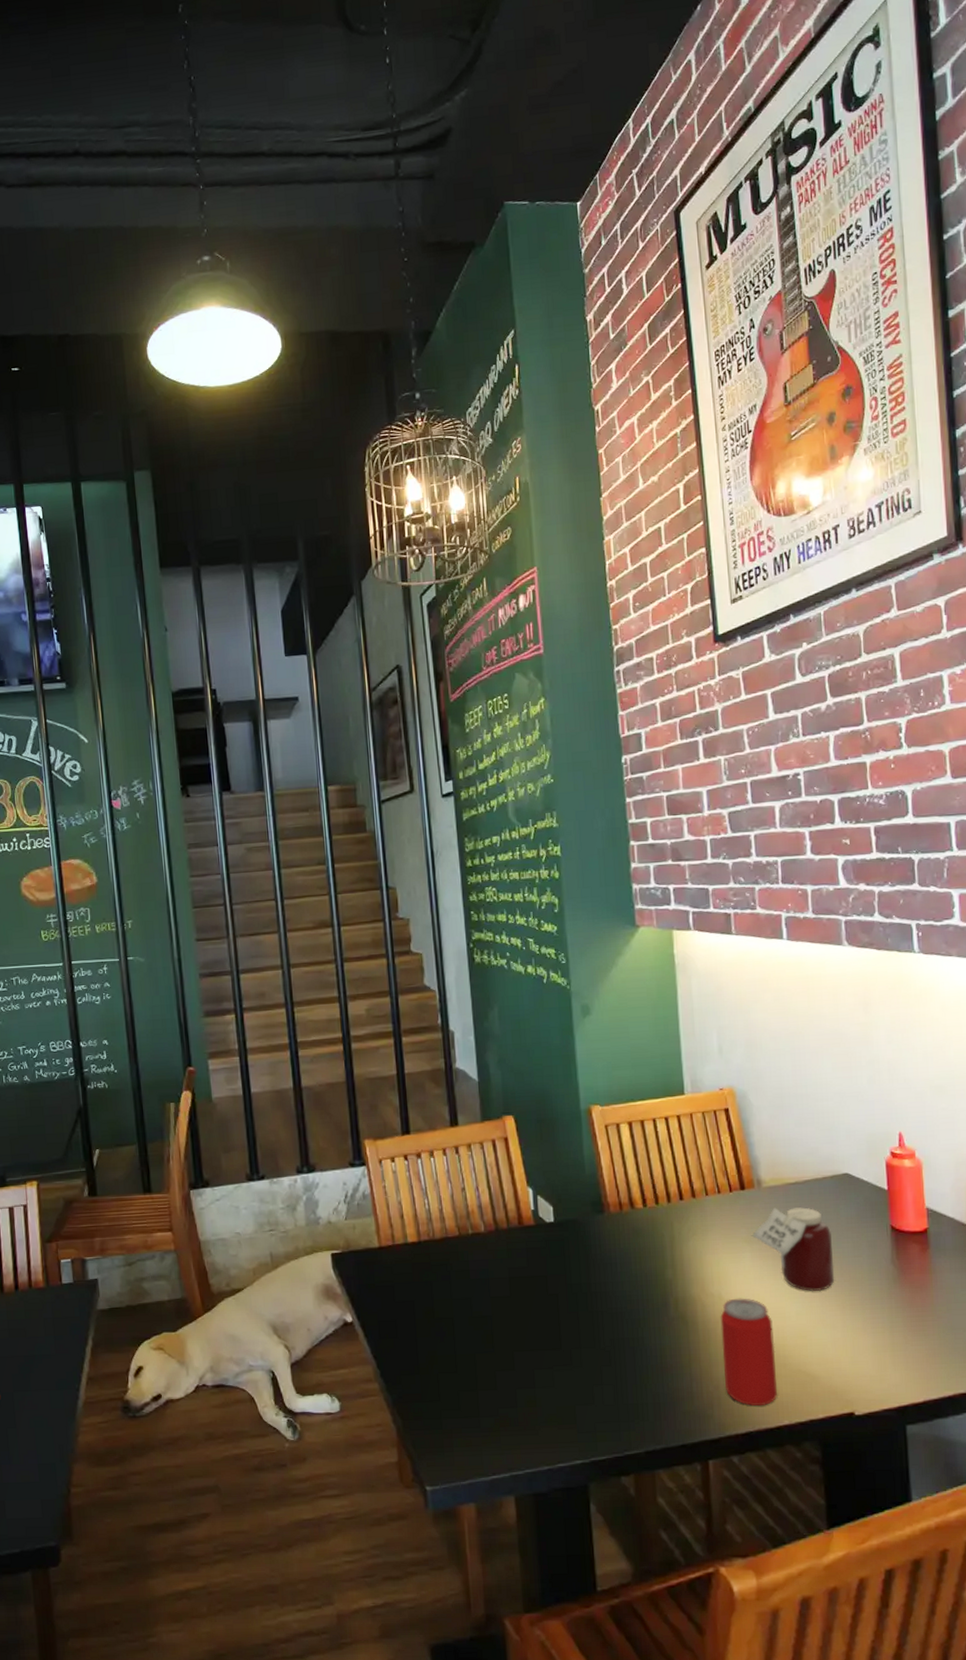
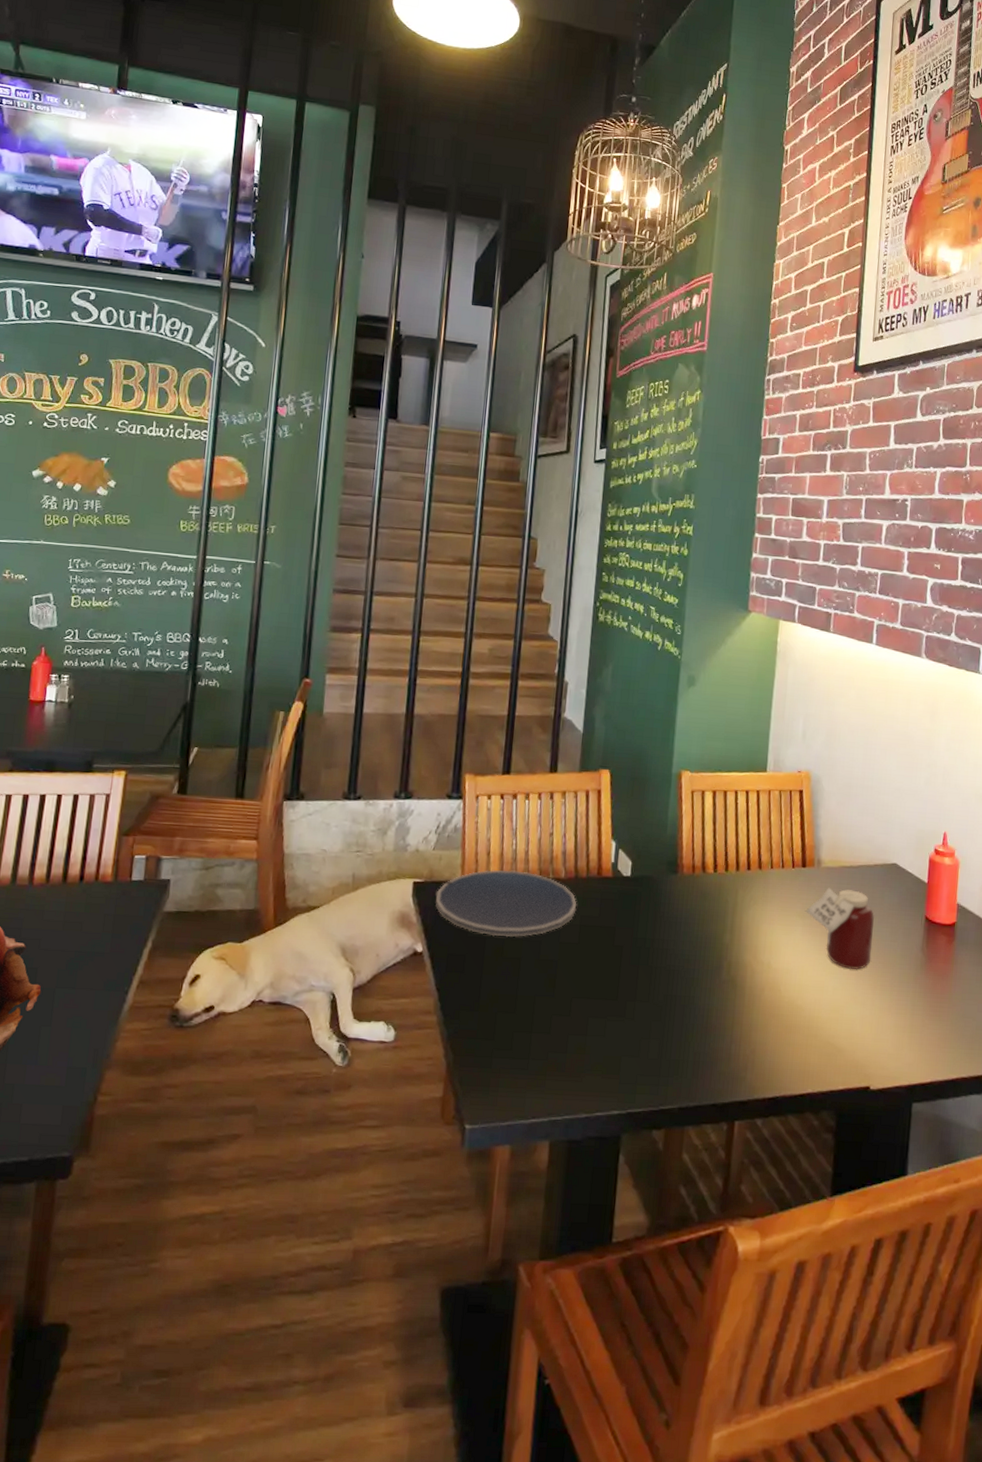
plate: none [356,1230,503,1299] -> present [436,870,577,937]
beverage can: present [720,1298,777,1406] -> none [761,968,812,1073]

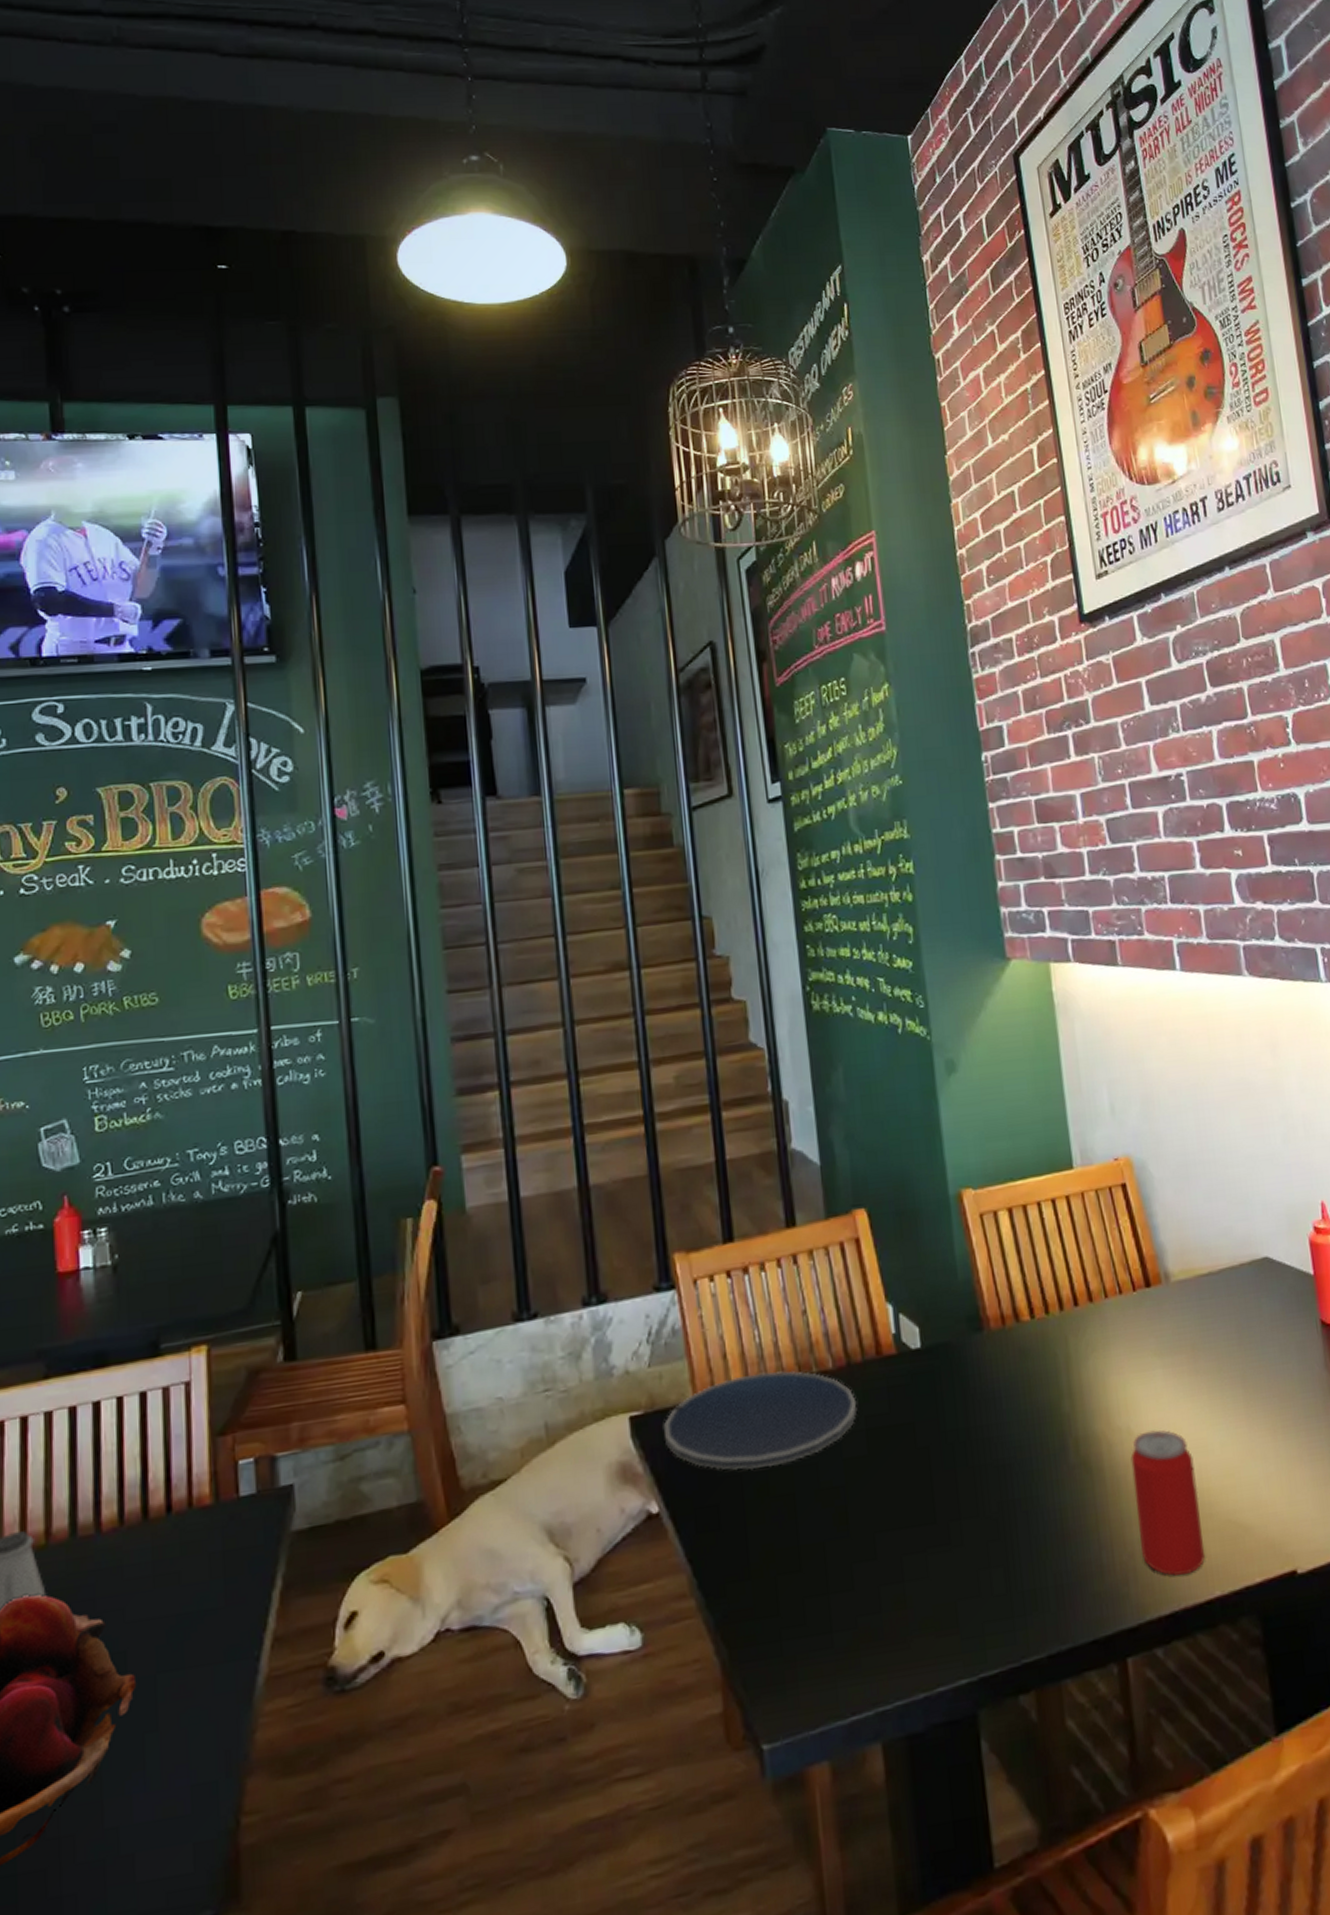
beverage can: none [761,968,812,1073] -> present [1130,1430,1205,1576]
jar: present [805,887,874,970] -> none [1161,1304,1262,1415]

